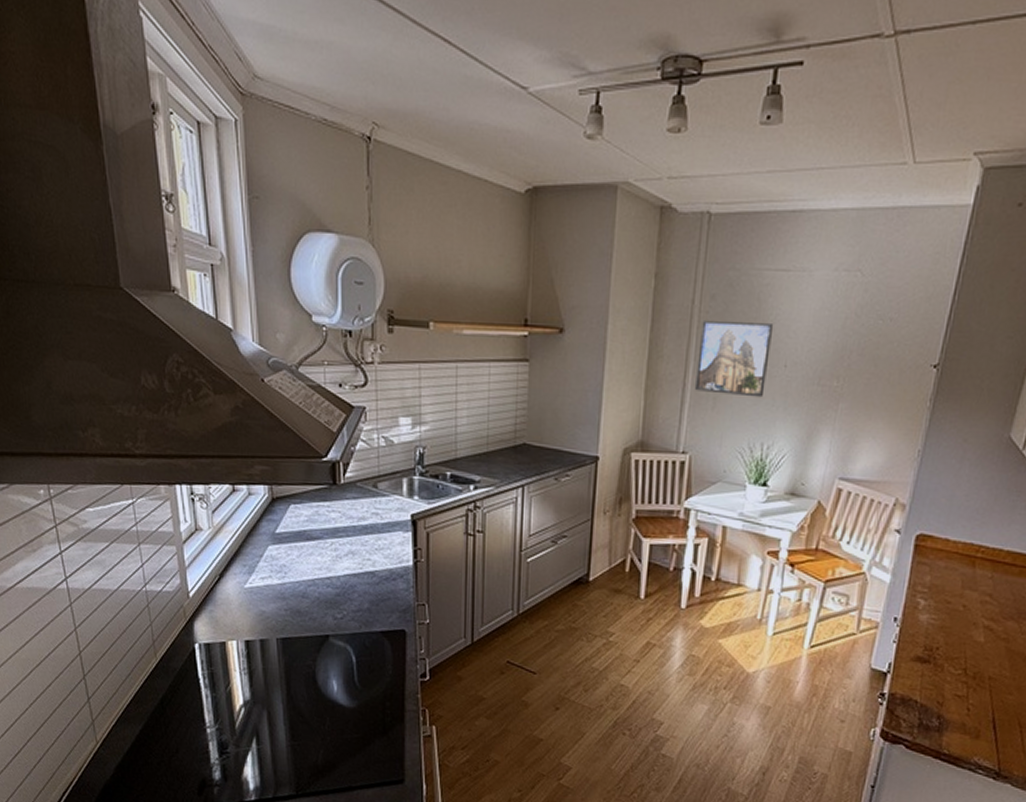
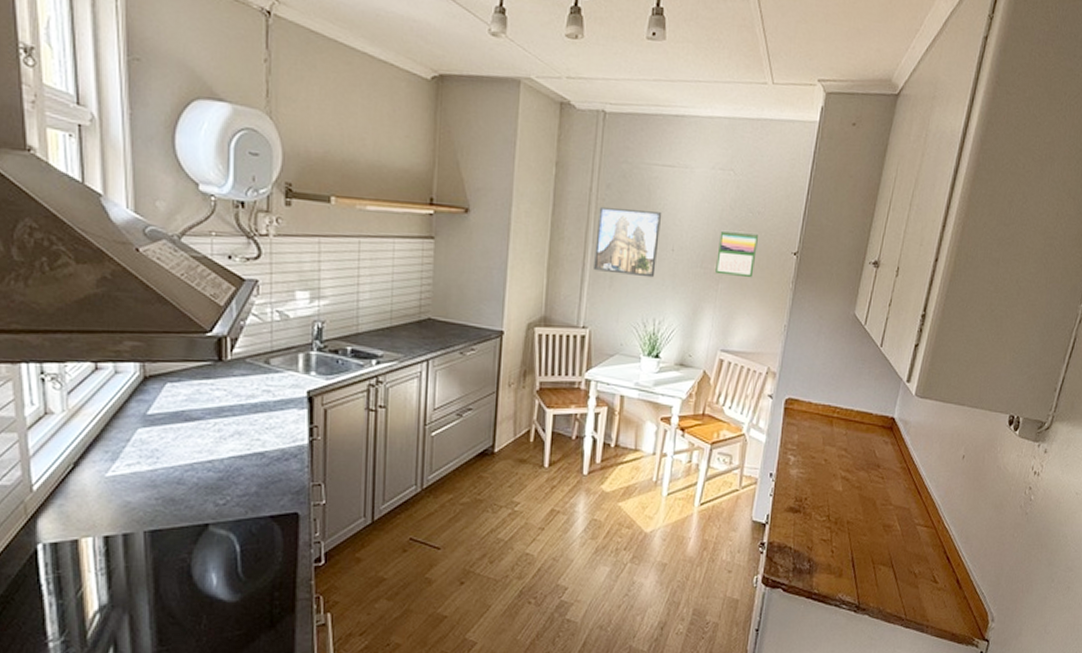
calendar: none [835,341,889,396] -> present [716,230,758,278]

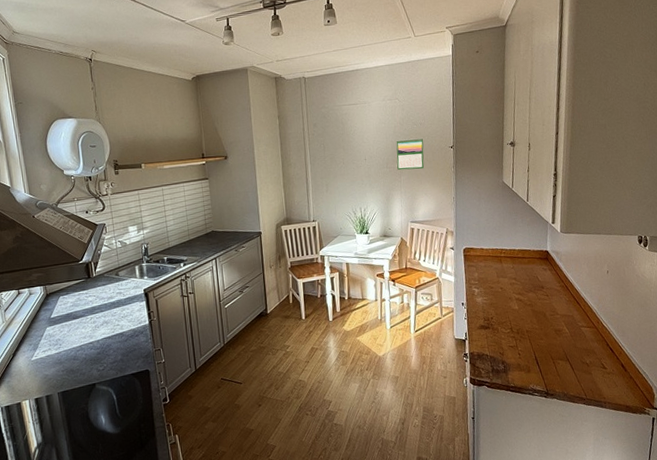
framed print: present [594,206,662,278] -> none [311,136,356,182]

